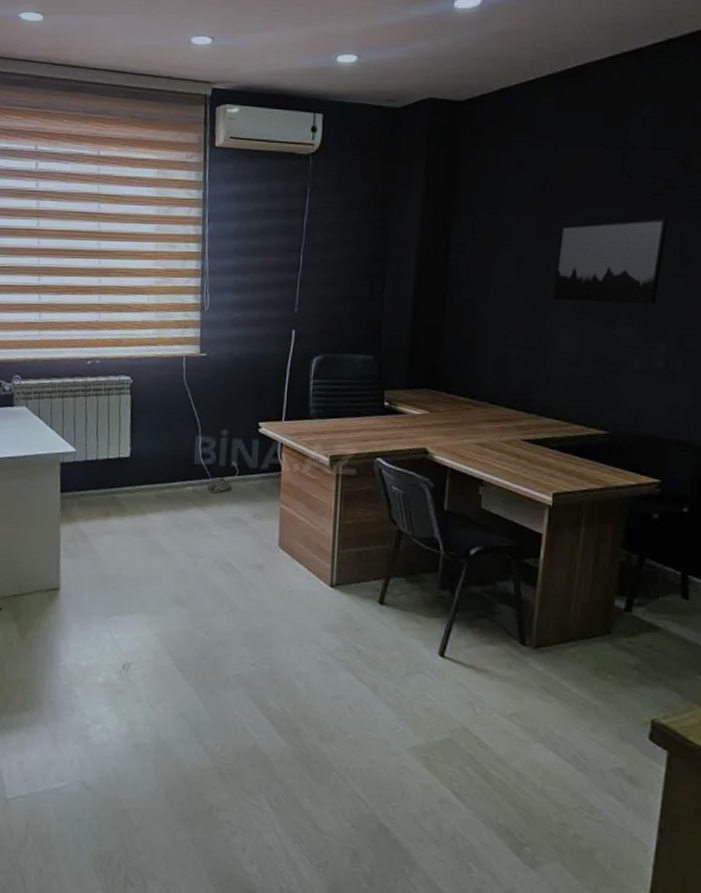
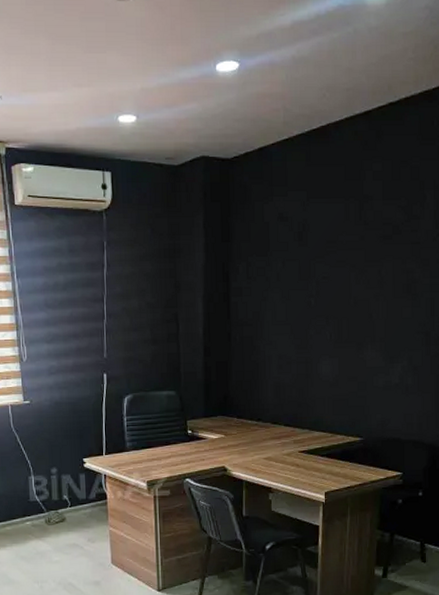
wall art: present [553,219,668,304] -> none [314,259,397,332]

